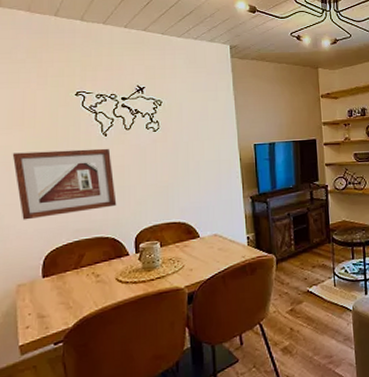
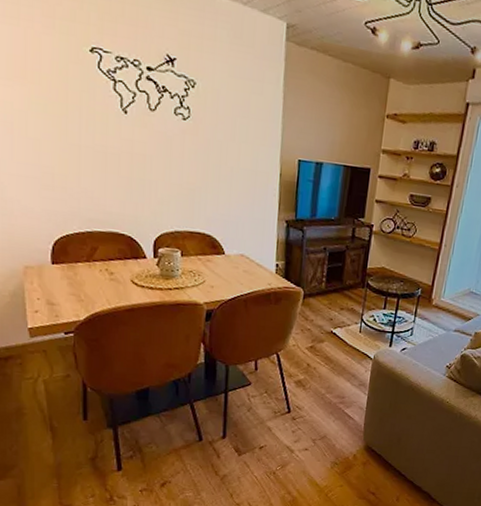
picture frame: present [12,148,117,220] -> none [13,112,136,201]

